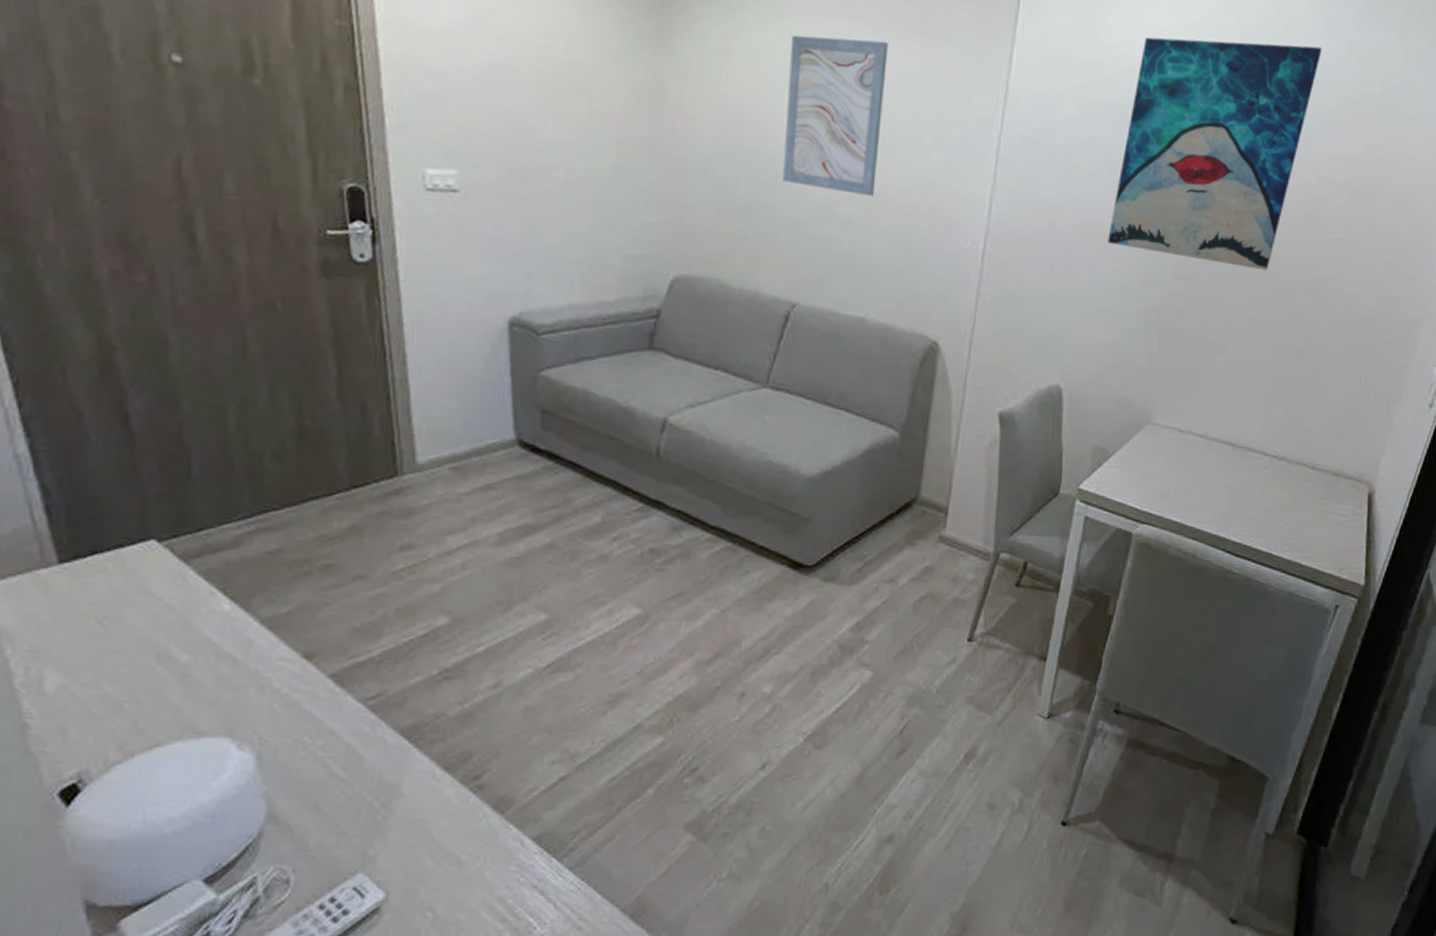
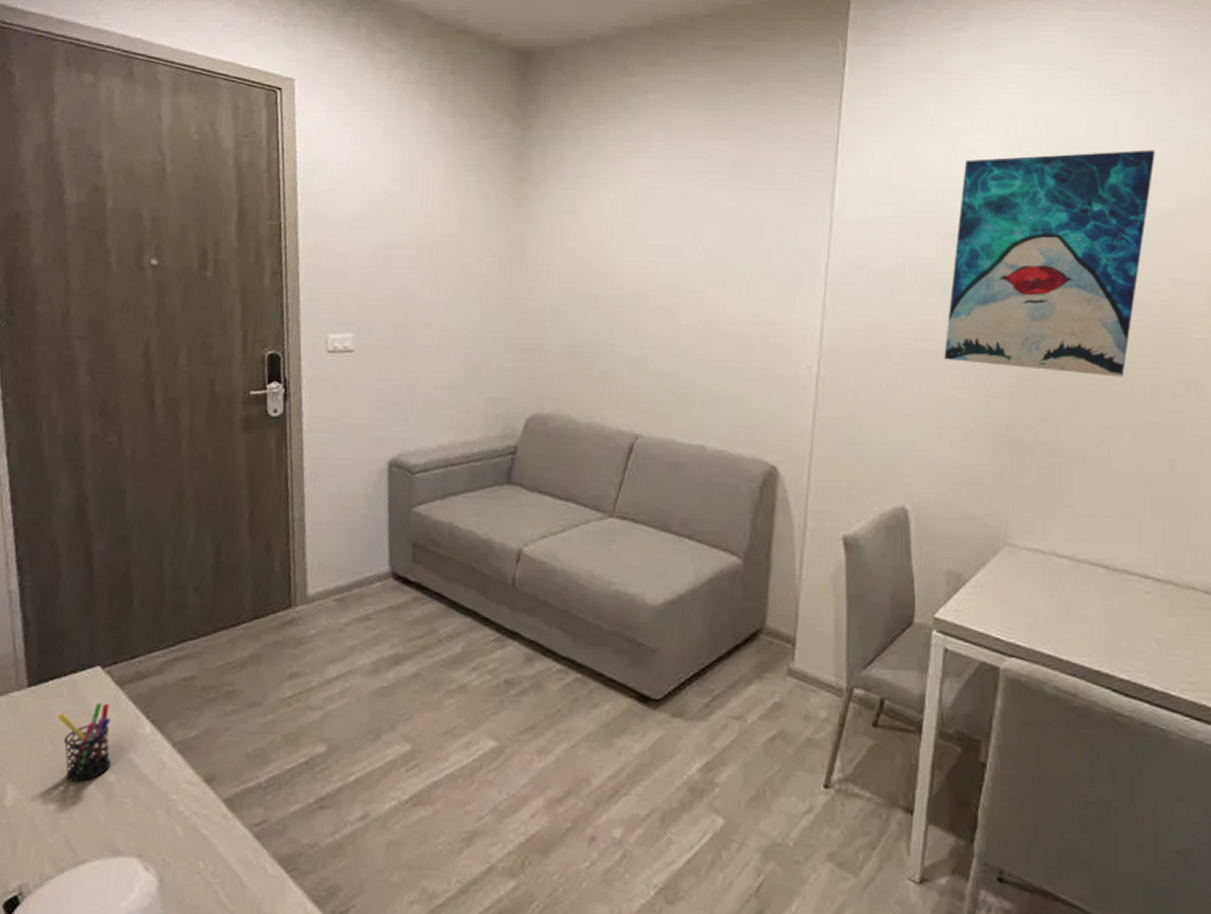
pen holder: none [105,579,182,663] -> present [58,702,111,782]
wall art: present [782,35,889,197] -> none [625,190,718,331]

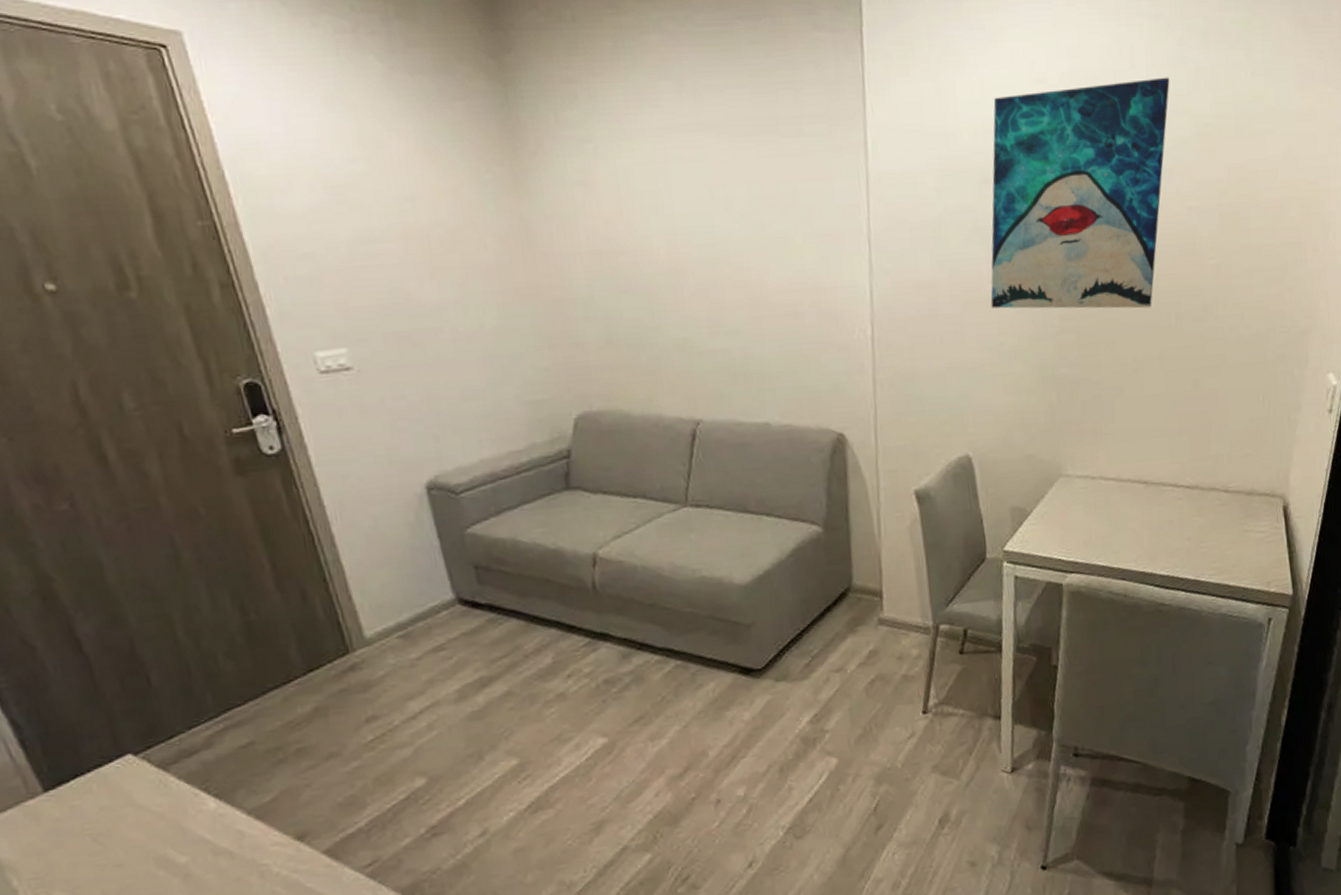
pen holder: present [58,702,111,782] -> none [94,788,178,874]

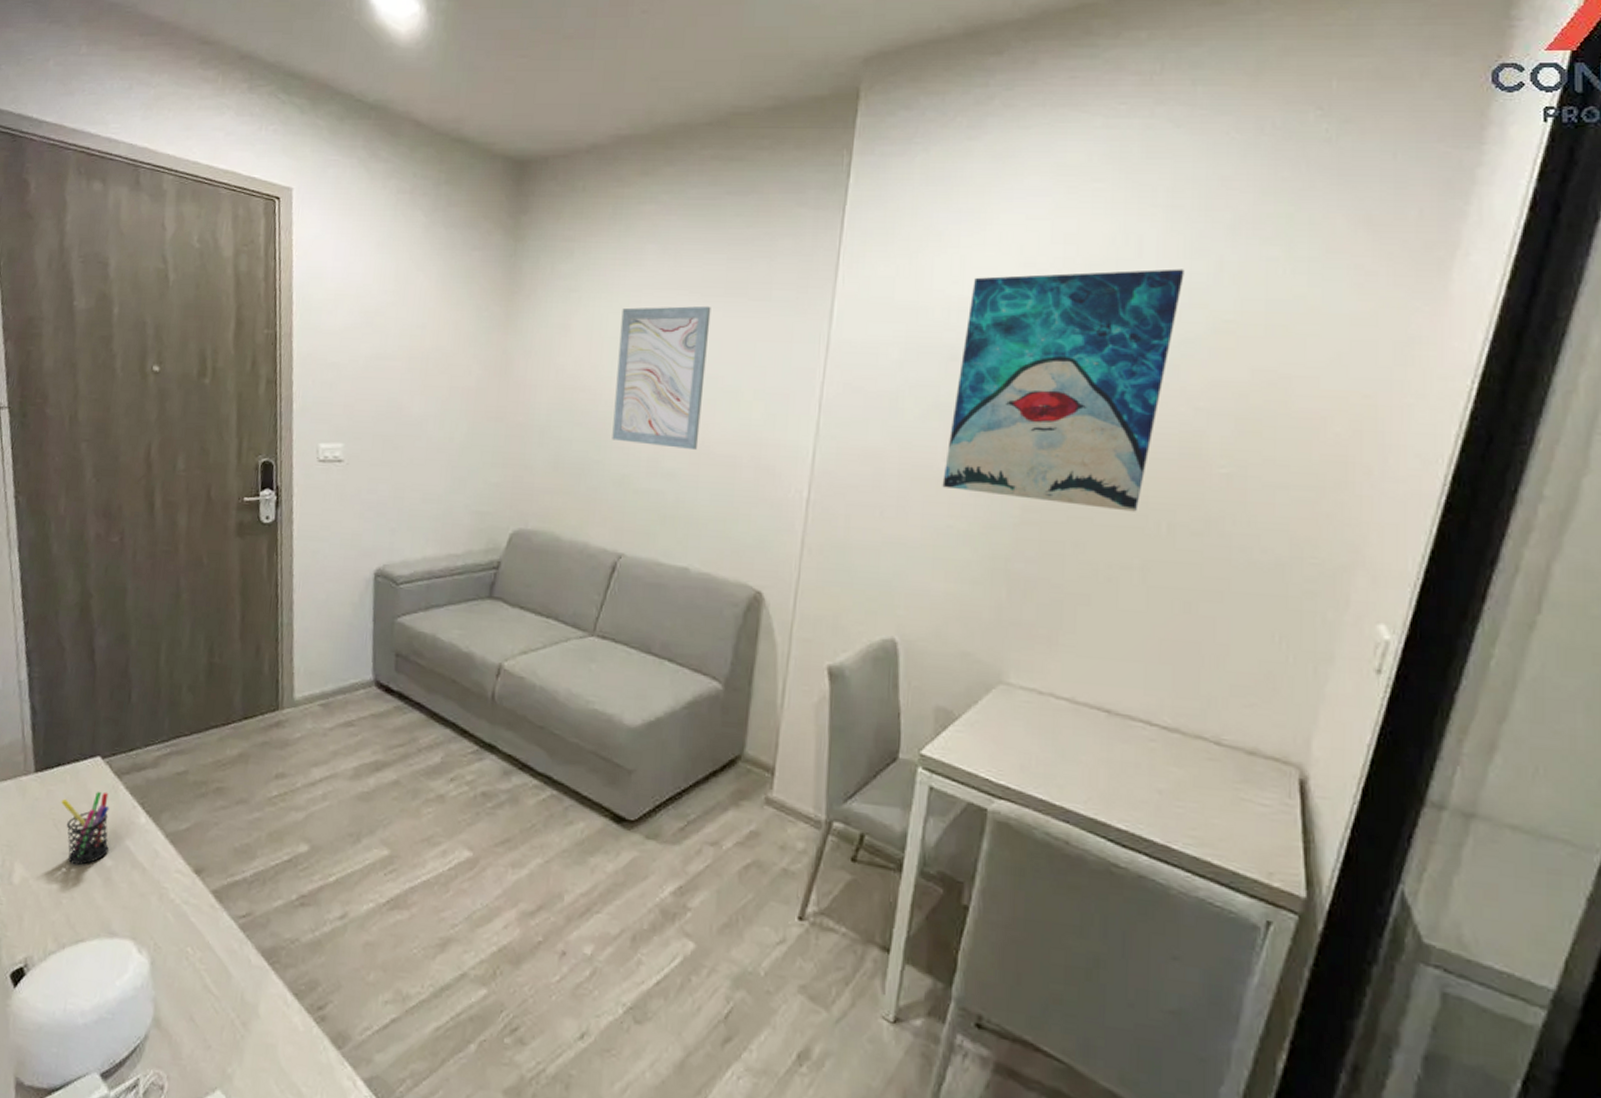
pen holder: none [94,788,178,874] -> present [61,791,110,865]
wall art: none [647,147,756,304] -> present [612,305,711,451]

